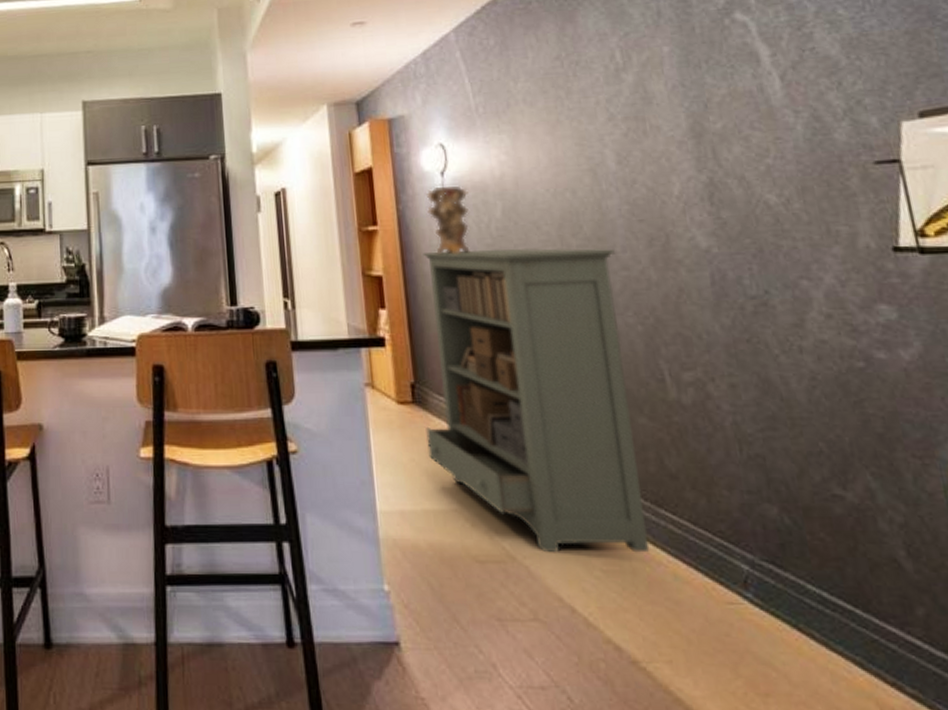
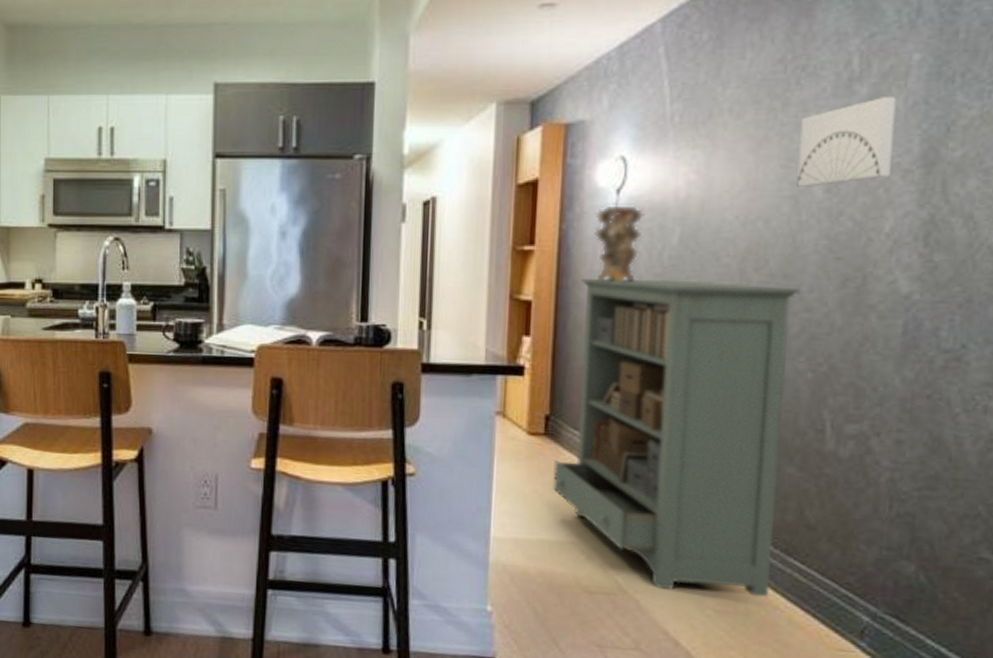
wall art: none [584,82,668,161] -> present [797,97,896,187]

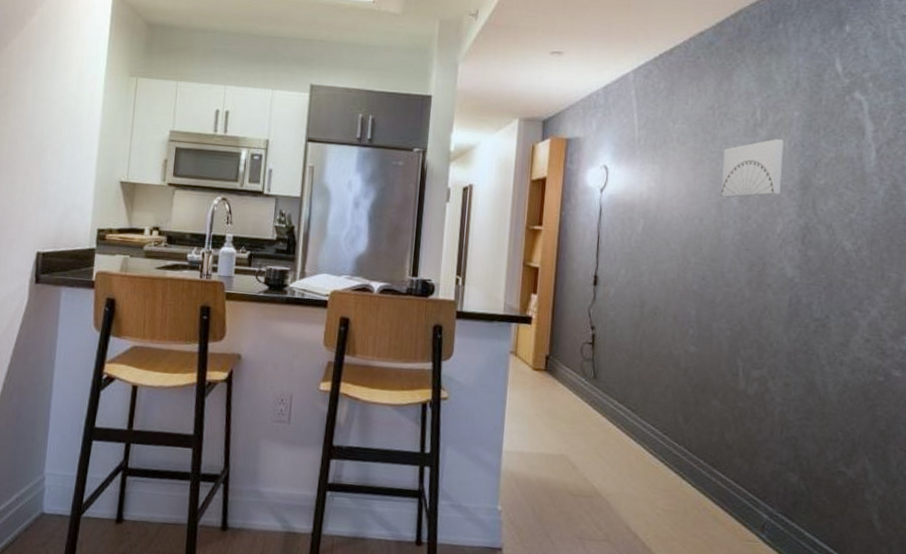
bookshelf: present [553,279,800,598] -> none [549,253,722,500]
decorative vase: present [594,205,645,282] -> none [584,200,619,258]

